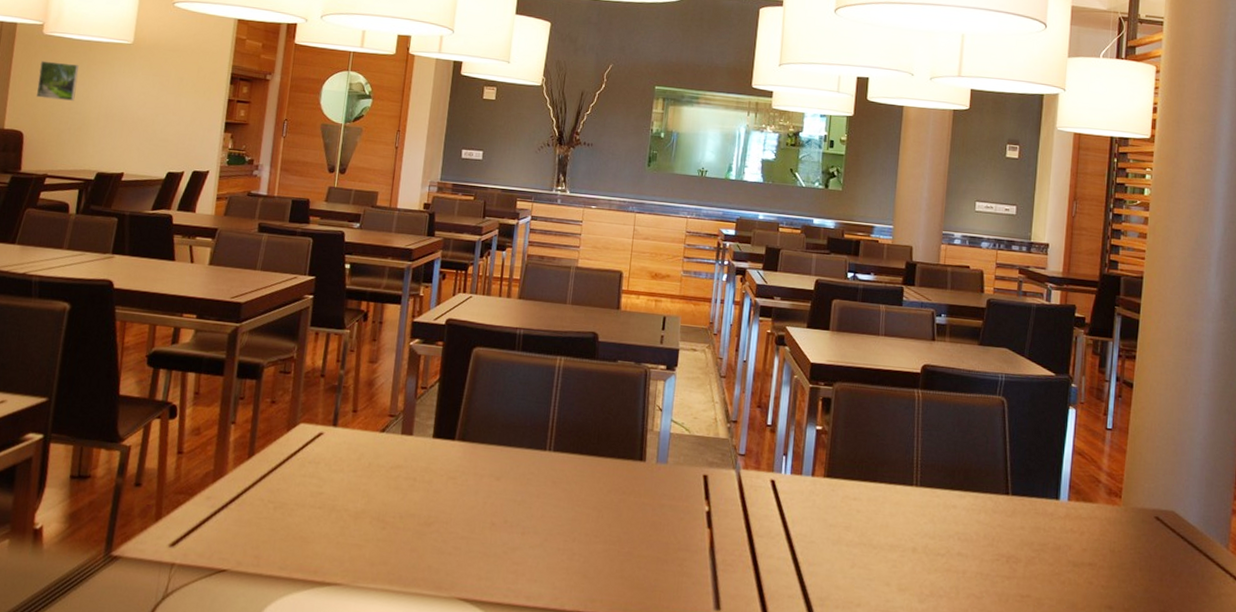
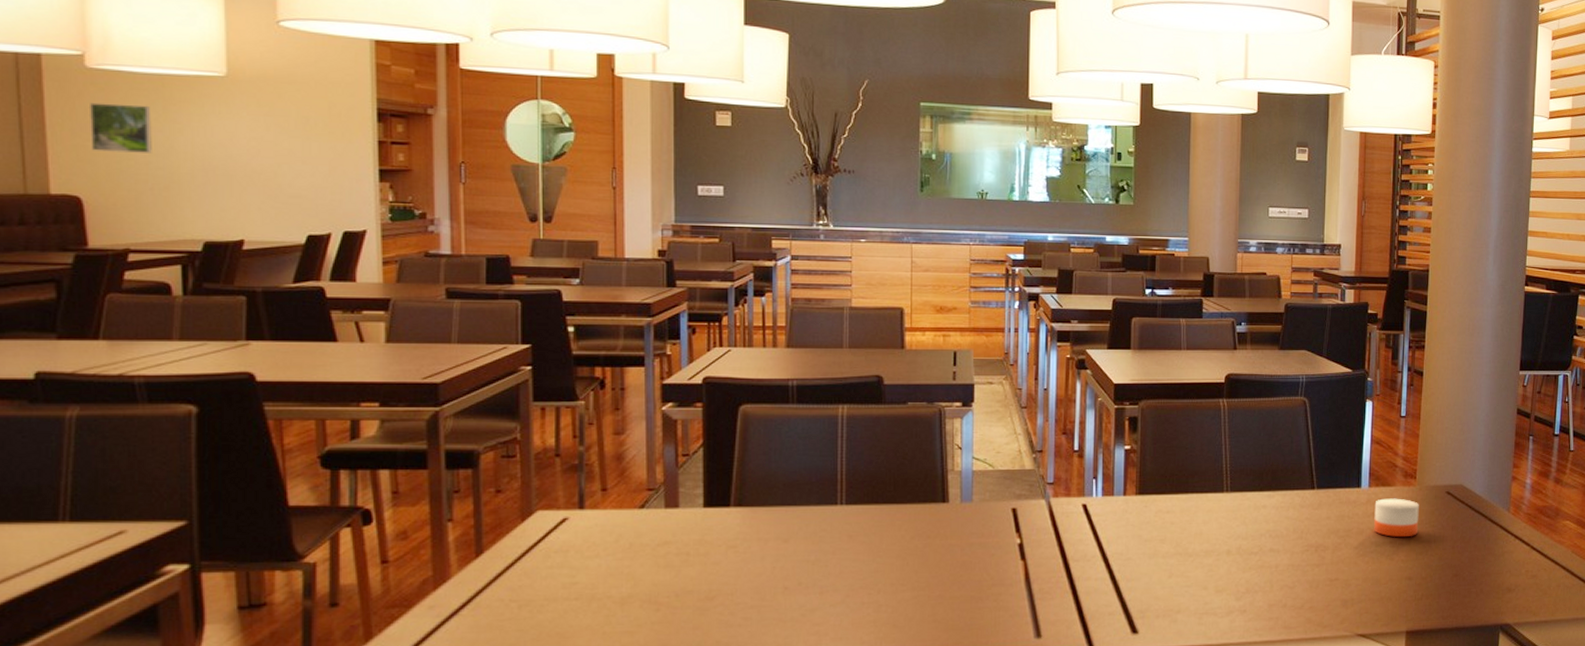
candle: none [1072,515,1124,561] -> present [1374,498,1419,538]

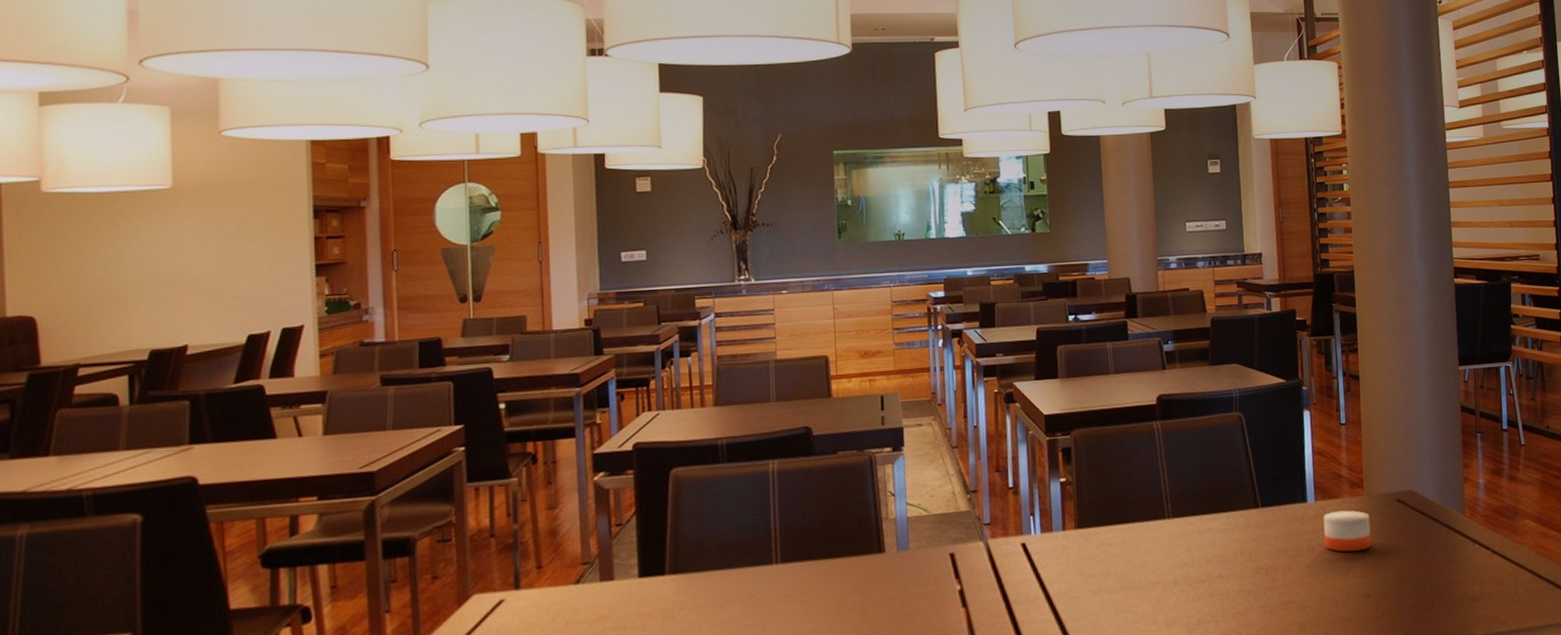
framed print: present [88,102,152,153] -> none [43,223,102,272]

